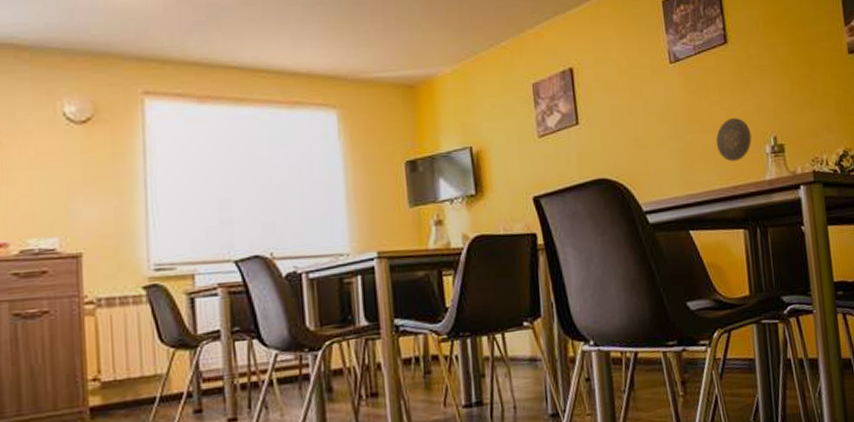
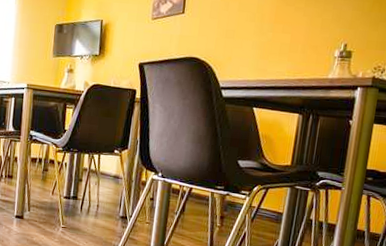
decorative plate: present [716,117,752,162] -> none [292,23,325,60]

